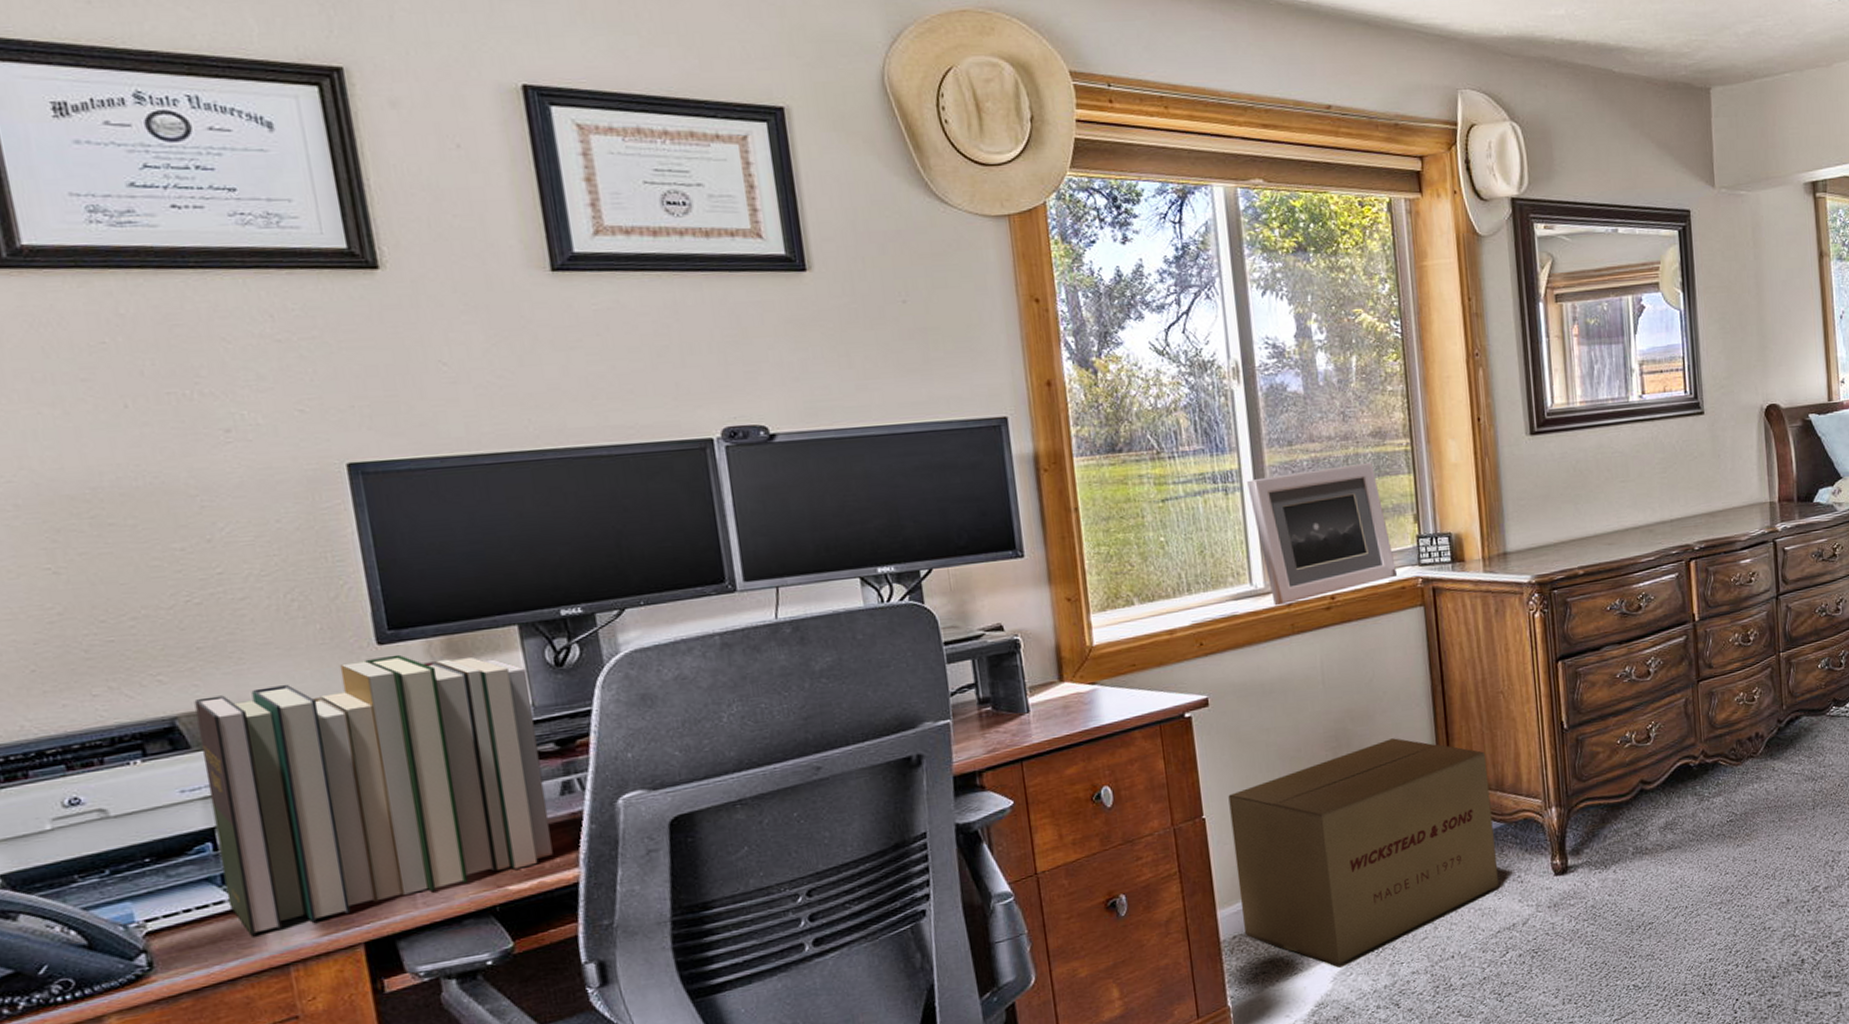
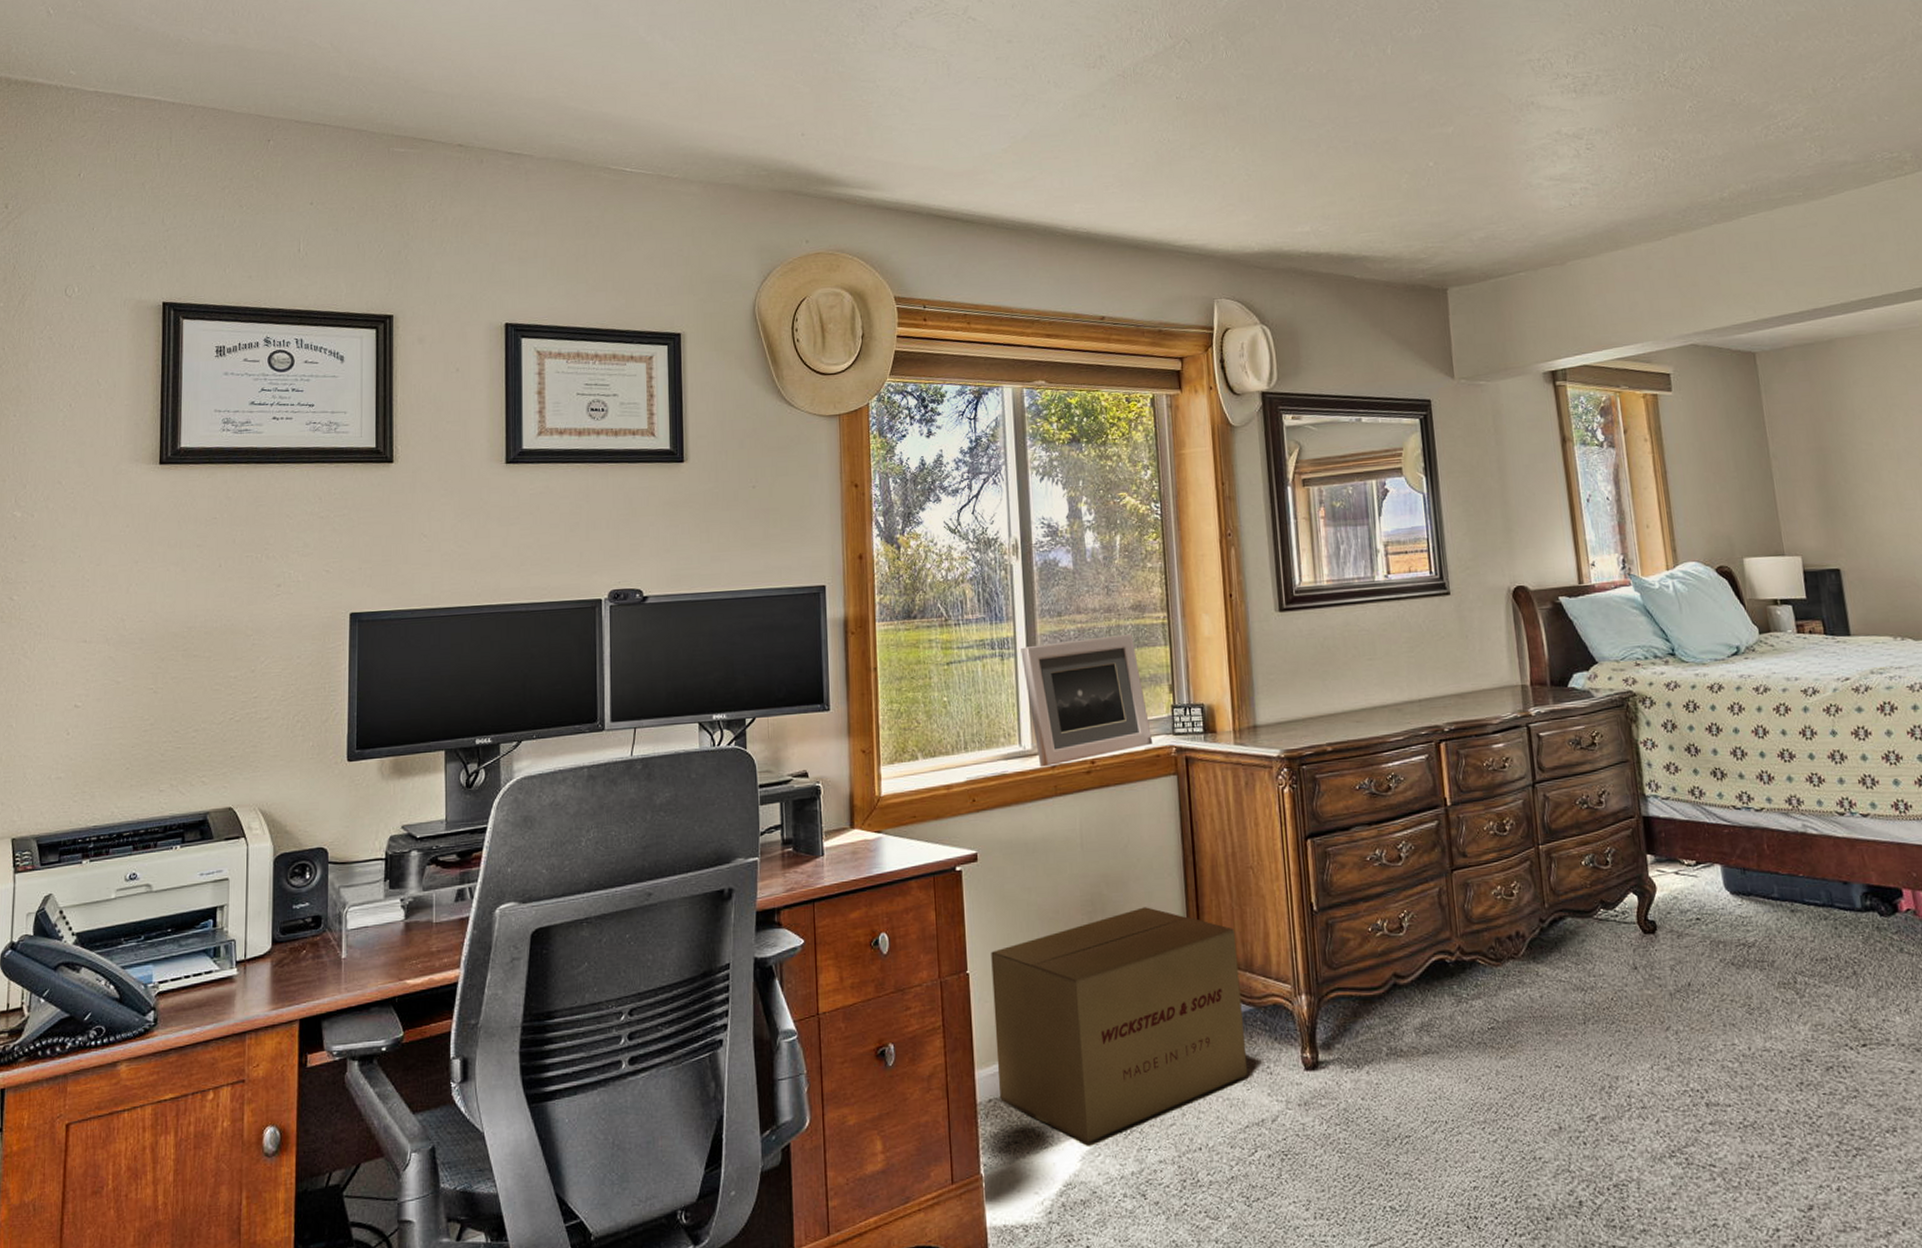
books: present [194,654,553,936] -> none [215,770,445,1004]

